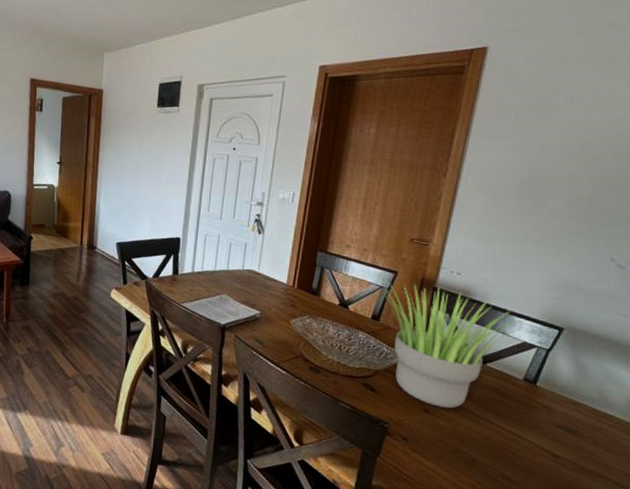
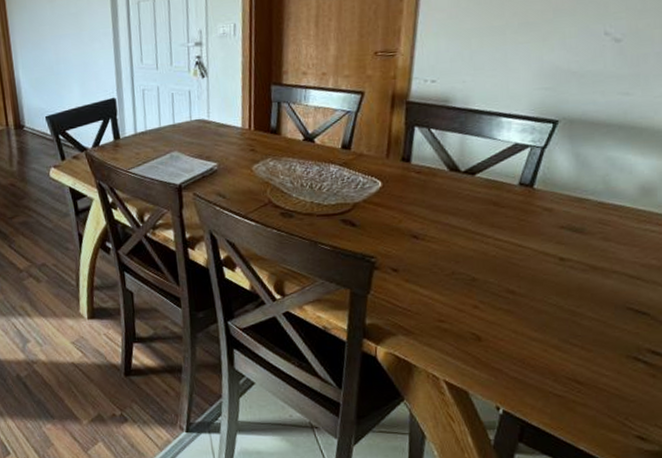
potted plant: present [384,282,524,409] -> none [352,100,513,231]

